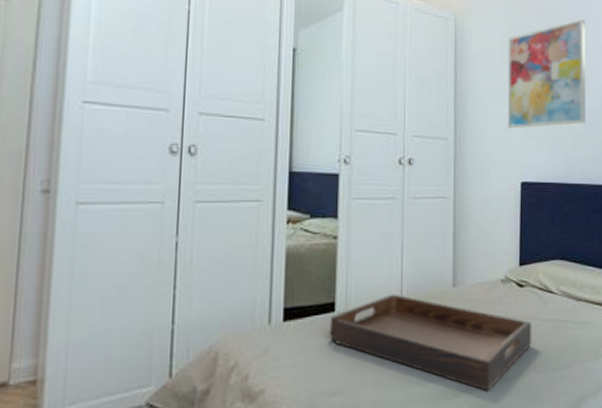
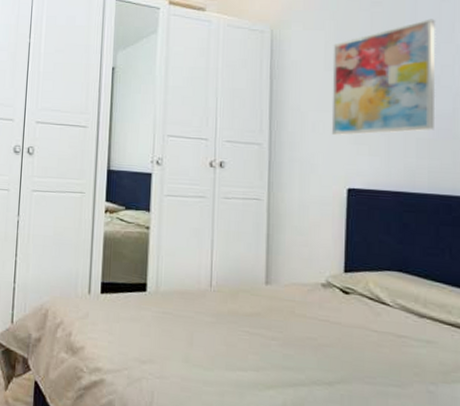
serving tray: present [329,294,532,391] -> none [141,283,359,391]

